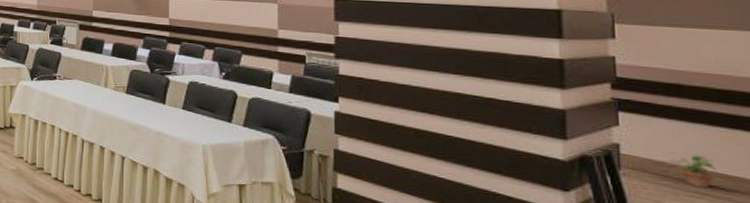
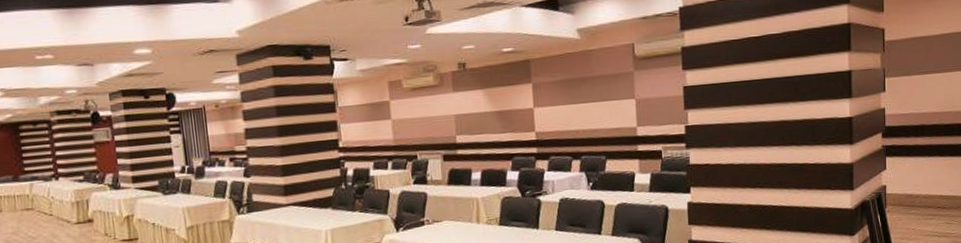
potted plant: present [669,154,715,188] -> none [915,182,941,210]

